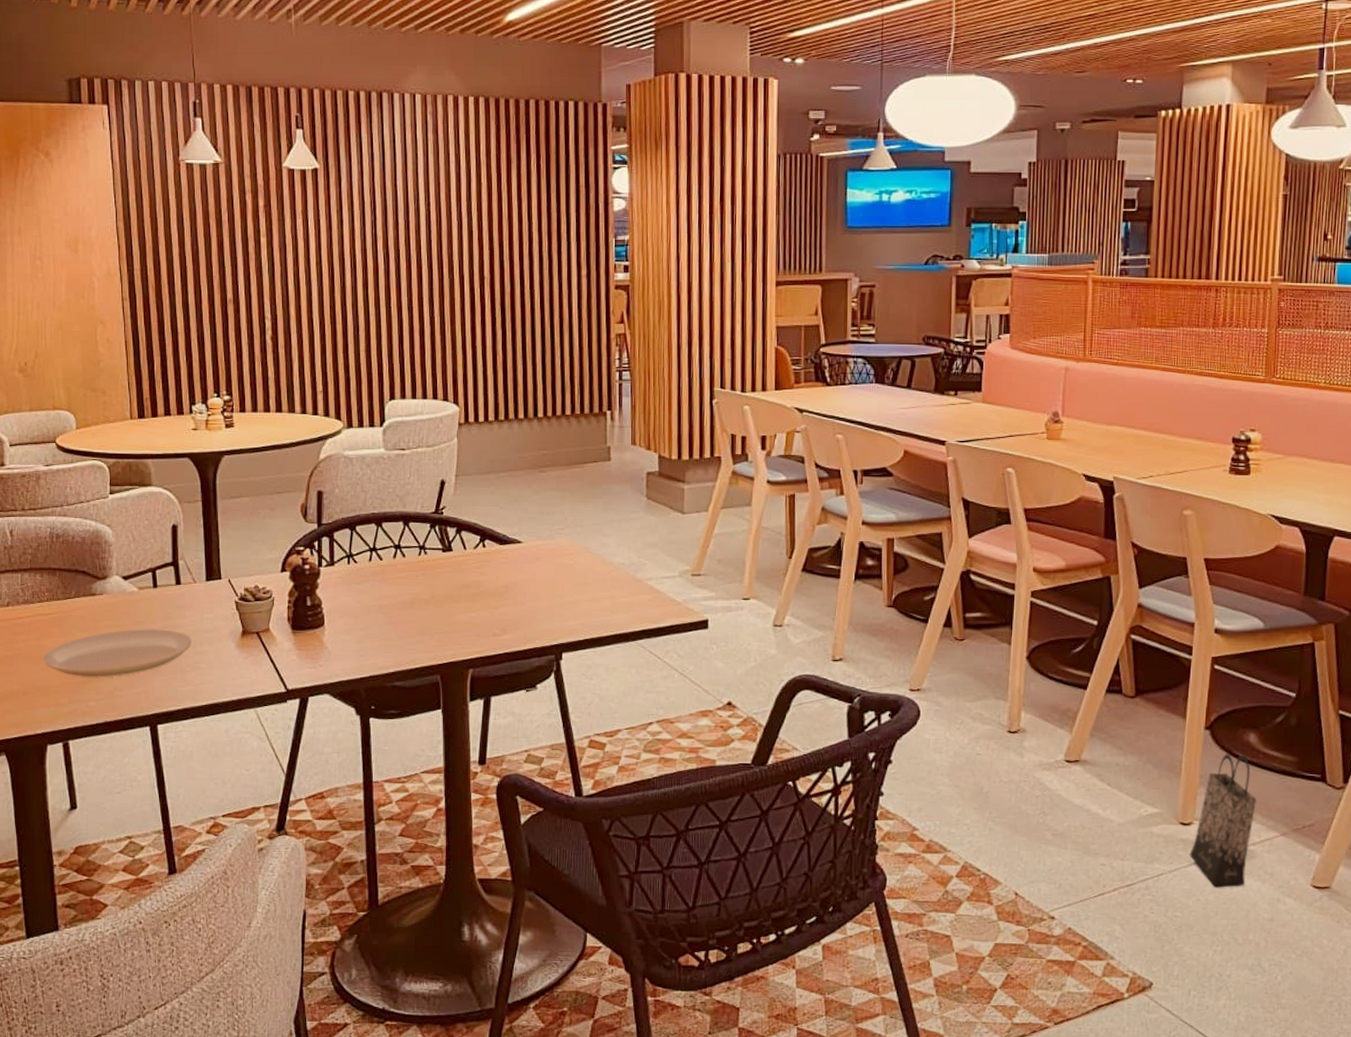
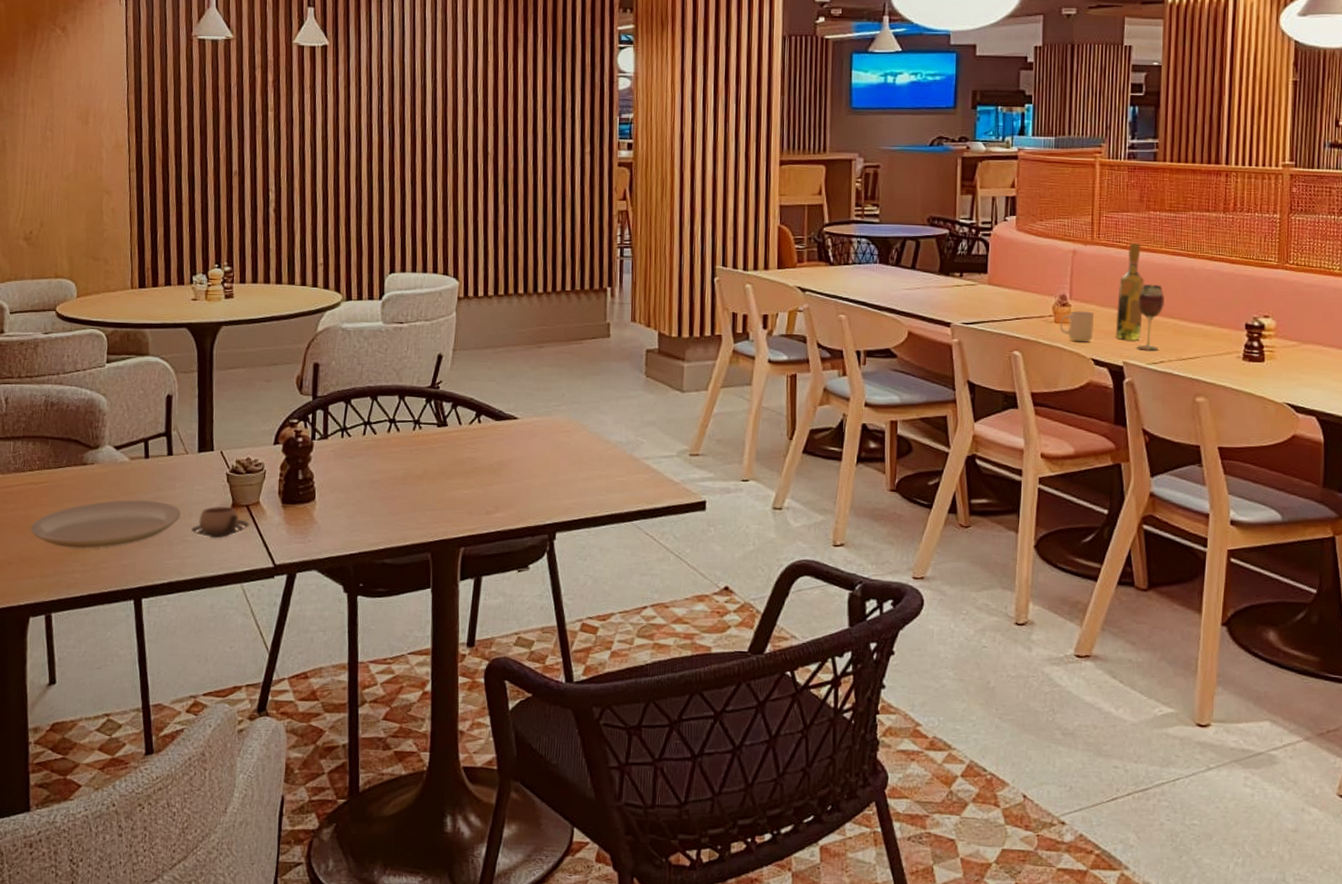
cup: none [202,633,260,665] -> present [190,506,250,539]
cup: none [1051,427,1085,458] -> present [1059,310,1094,342]
bottle: none [1106,360,1136,457] -> present [1115,243,1145,341]
wineglass: none [1127,401,1154,465] -> present [1137,285,1164,351]
shopping bag: present [1189,754,1257,887] -> none [1207,652,1277,794]

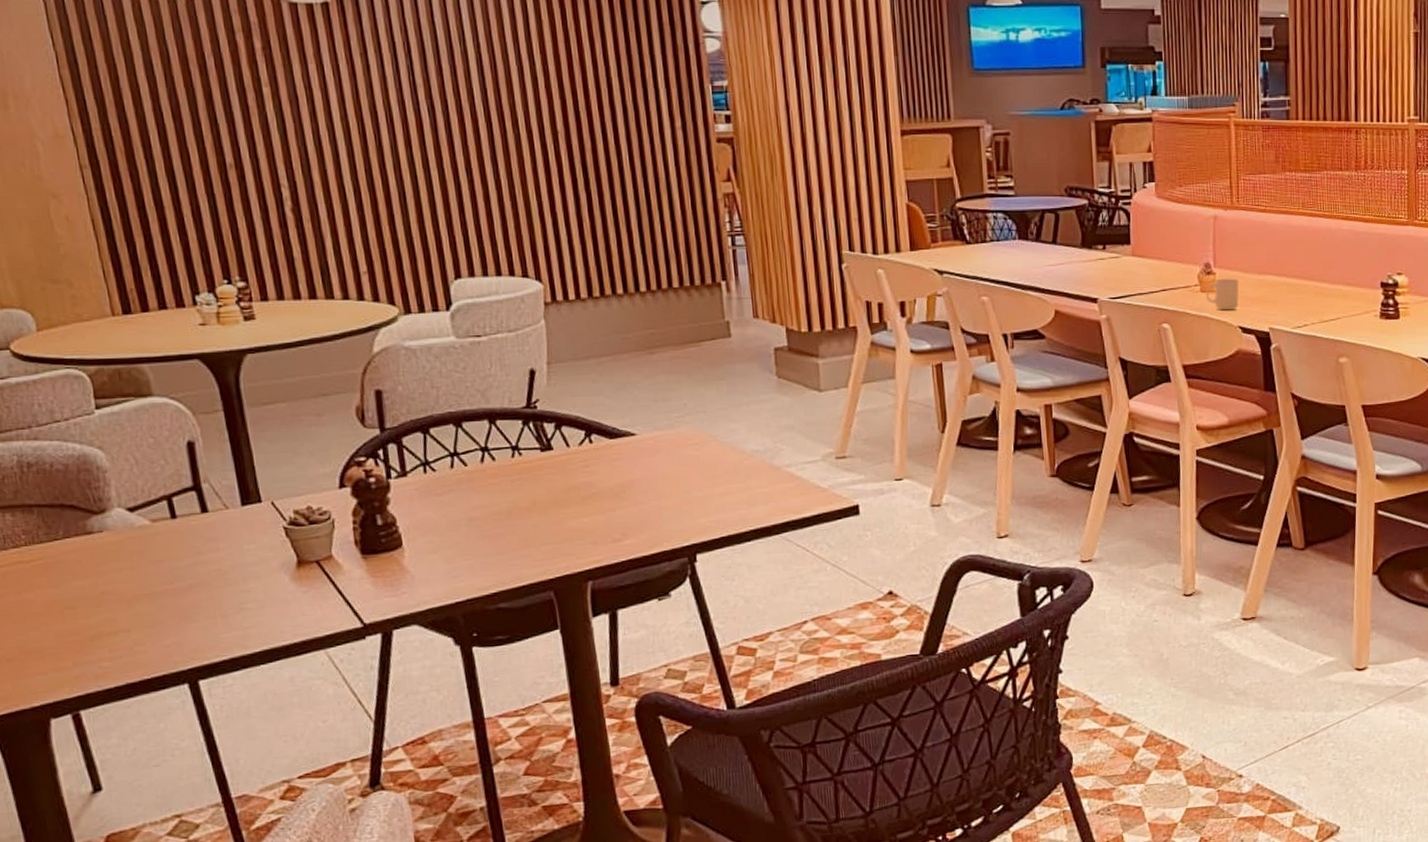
plate: present [30,500,181,548] -> none [29,567,232,633]
cup: present [190,506,250,539] -> none [248,564,324,603]
bottle: present [1115,243,1145,341] -> none [1260,206,1285,307]
wineglass: present [1137,285,1164,351] -> none [1280,248,1305,315]

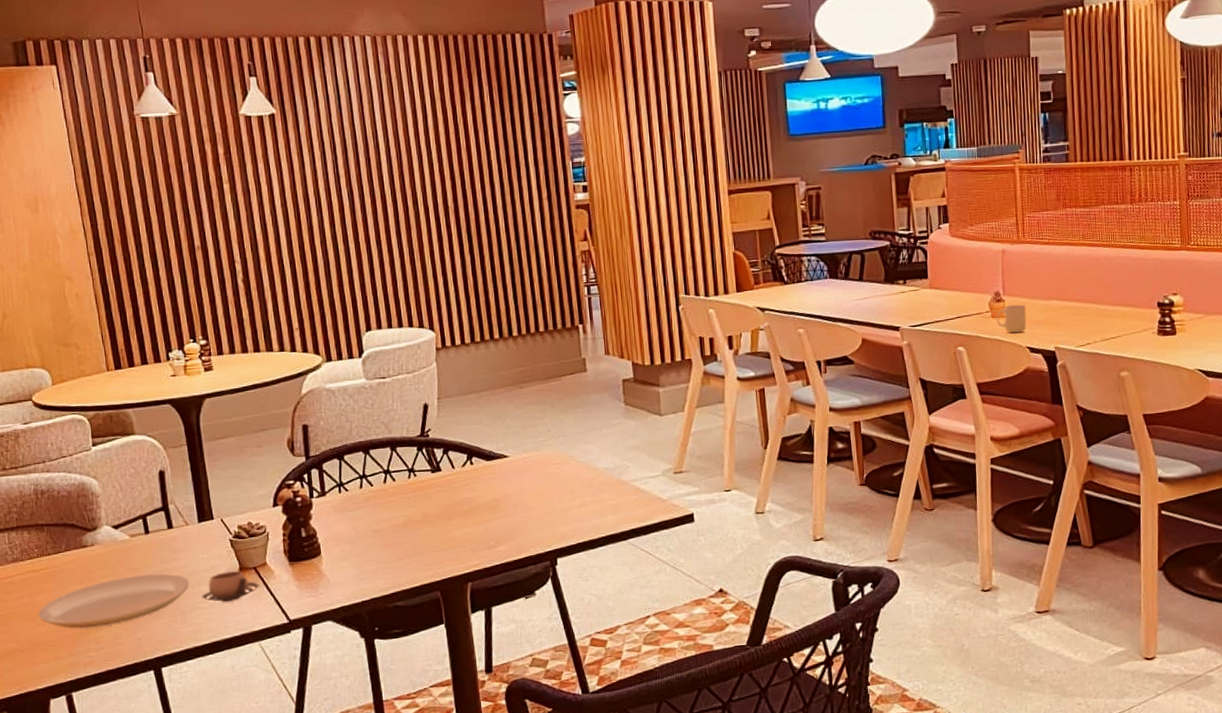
plate: none [29,567,232,633] -> present [37,574,189,628]
cup: none [248,564,324,603] -> present [201,570,259,603]

